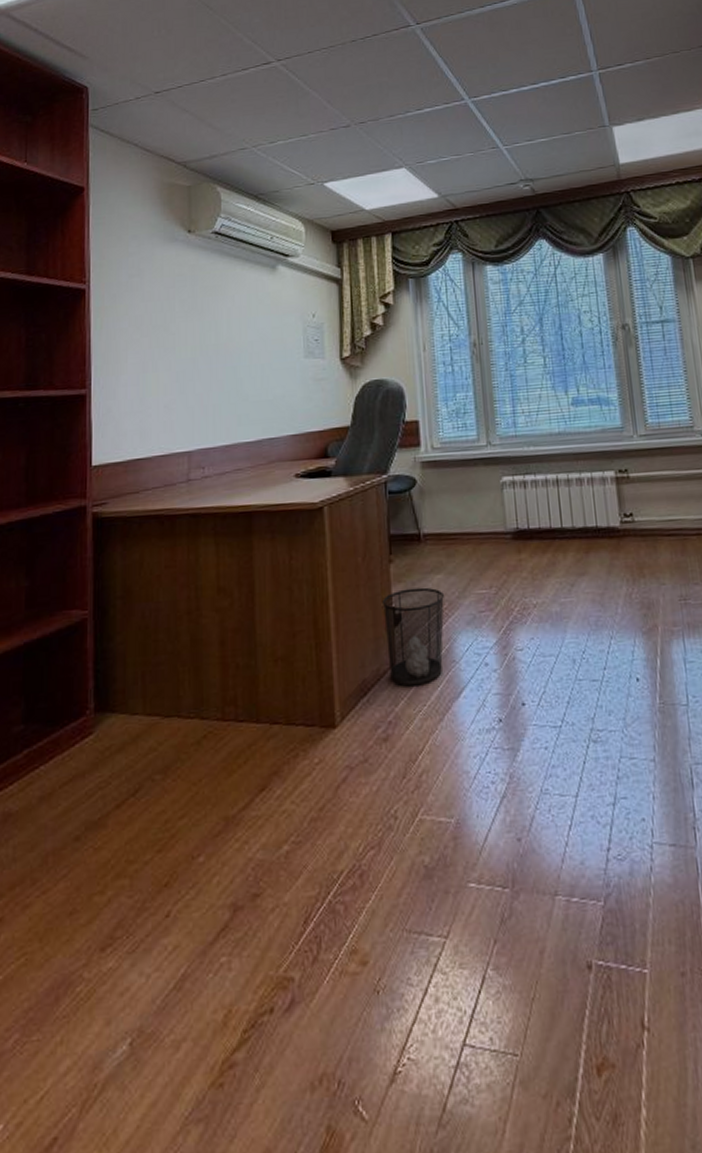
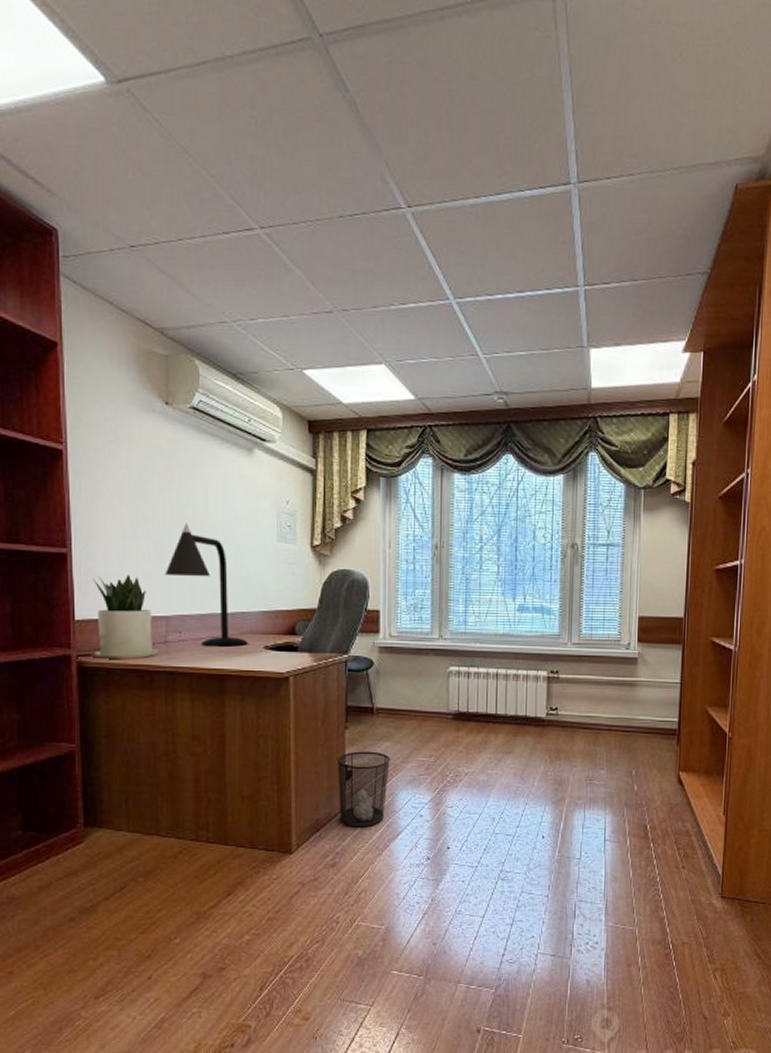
planter: none [110,409,180,507] -> present [93,574,158,659]
desk lamp: none [187,348,277,481] -> present [164,523,248,647]

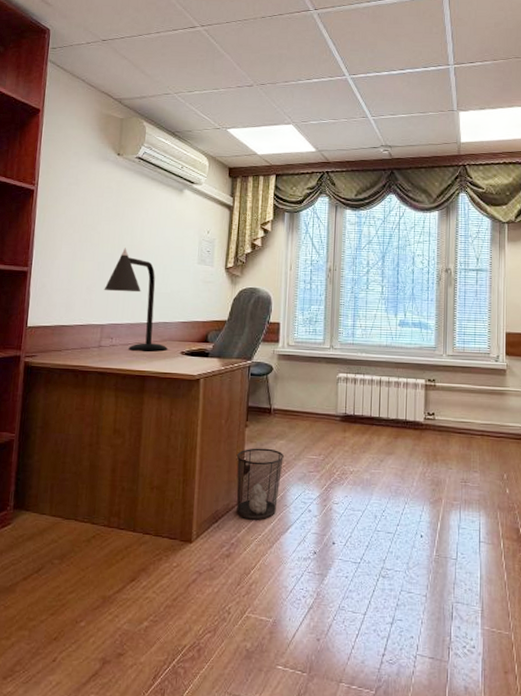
planter: present [93,574,158,659] -> none [38,289,92,360]

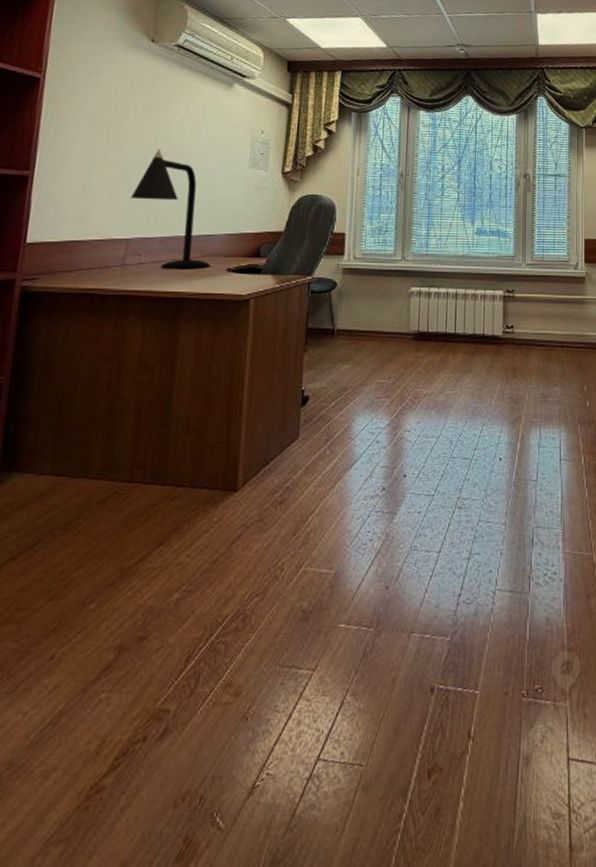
waste bin: present [236,448,284,520] -> none [292,374,348,458]

